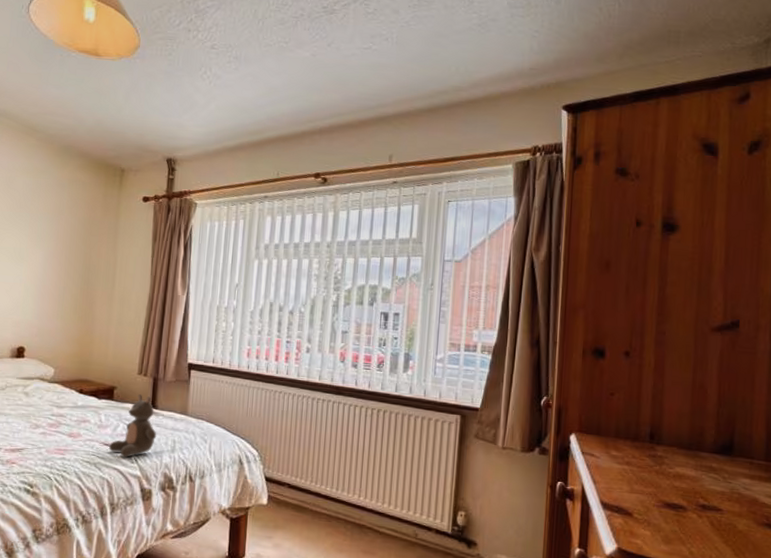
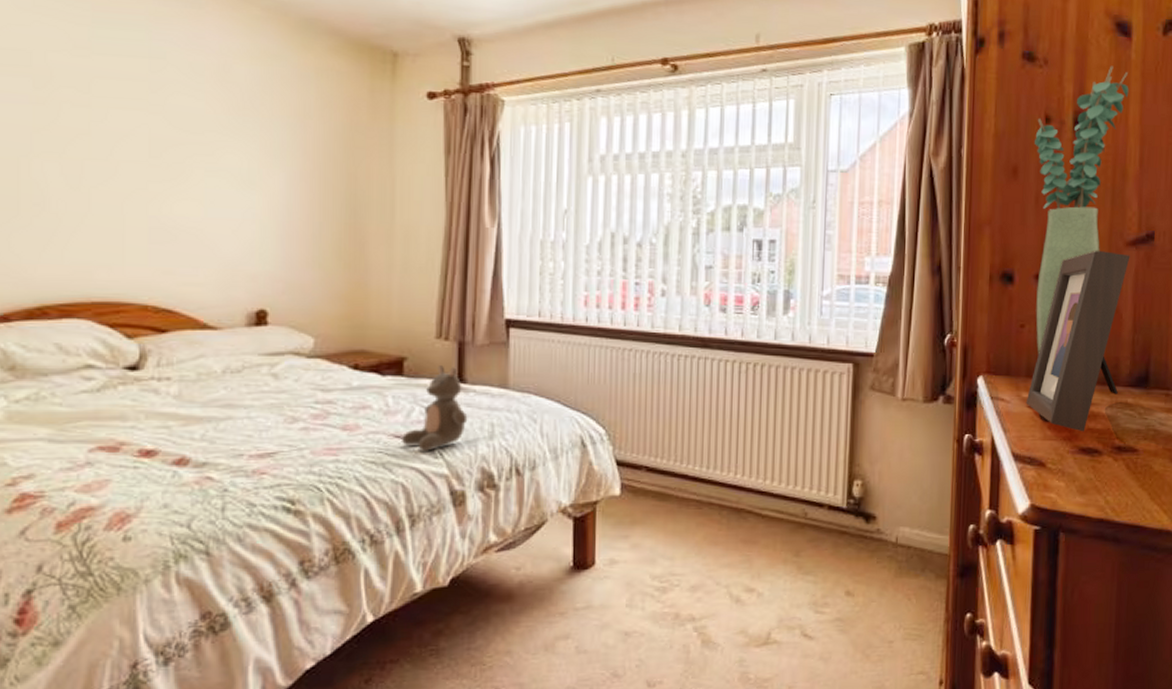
picture frame: none [614,333,716,489] -> present [1026,250,1130,432]
vase: none [624,179,715,419] -> present [1034,66,1129,354]

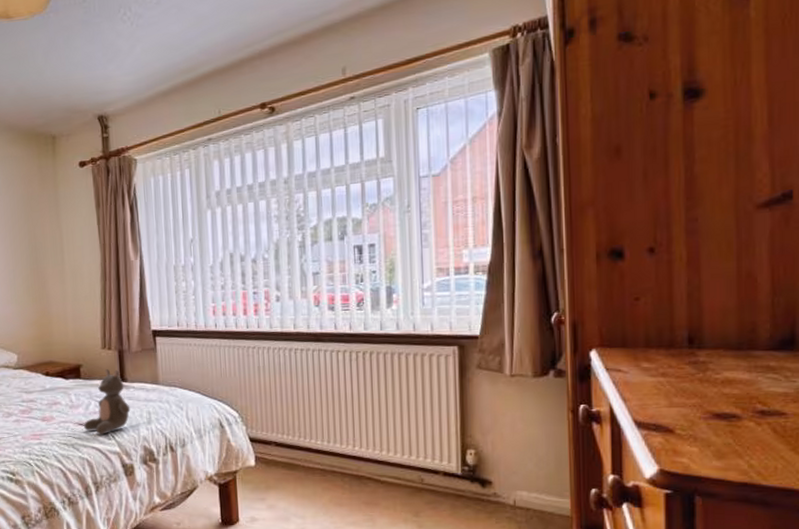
picture frame: present [1026,250,1130,432] -> none [646,216,763,398]
vase: present [1034,66,1129,354] -> none [637,28,750,325]

